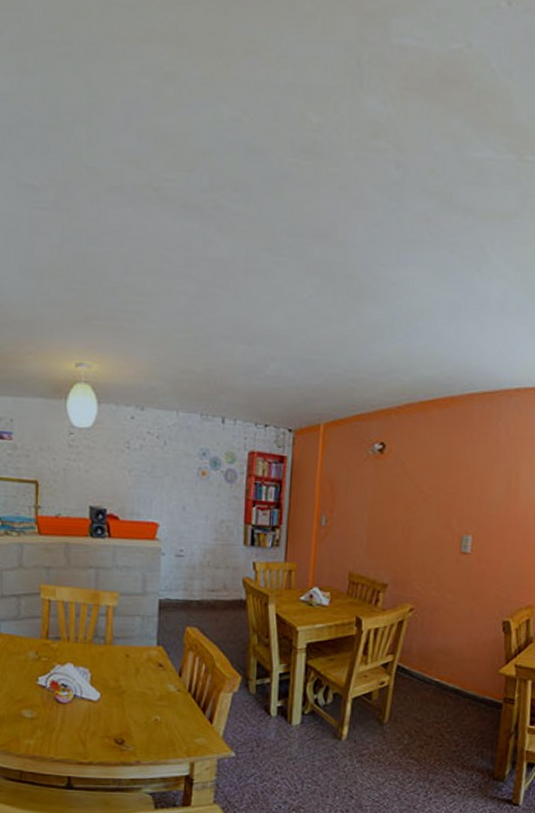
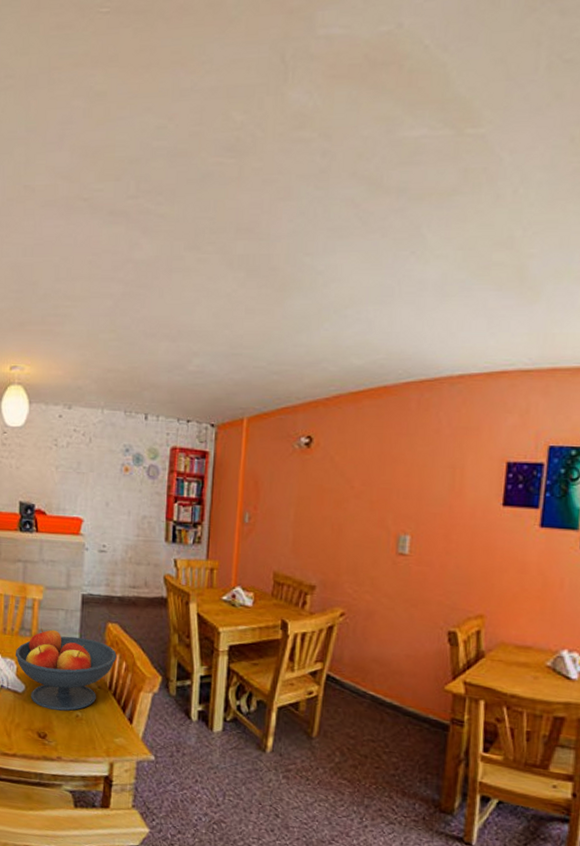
fruit bowl: none [88,634,196,716] -> present [15,627,117,711]

